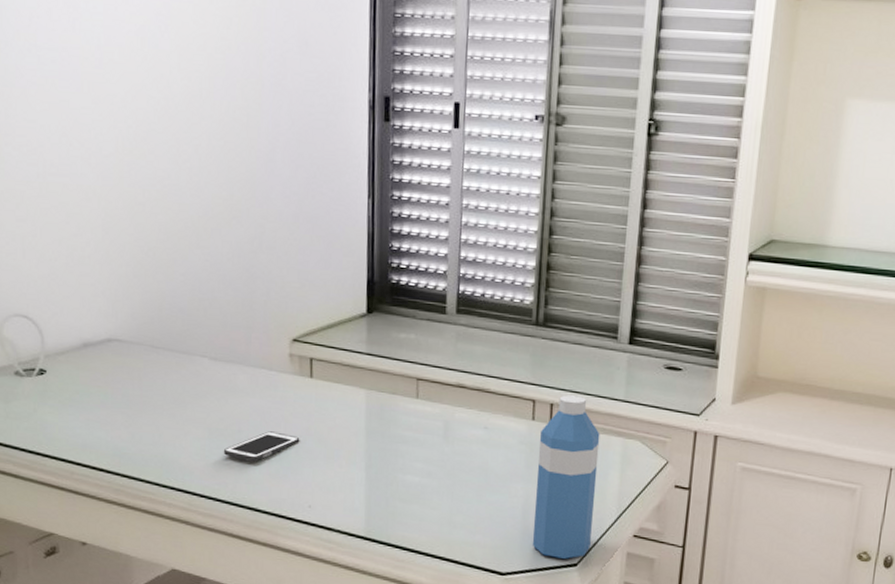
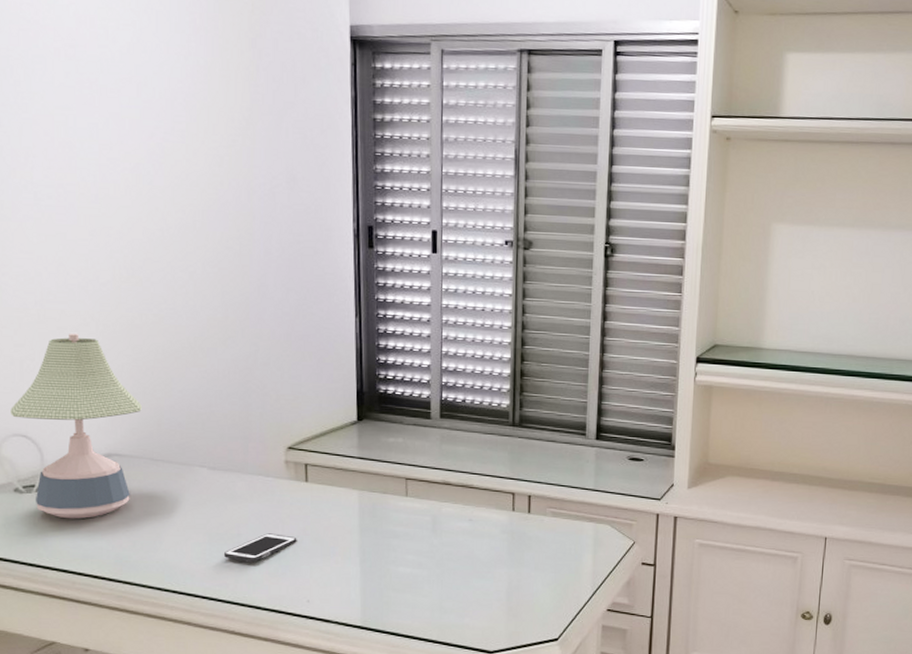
desk lamp: none [12,208,143,406] -> present [10,332,142,519]
water bottle: present [533,395,600,559] -> none [517,487,574,635]

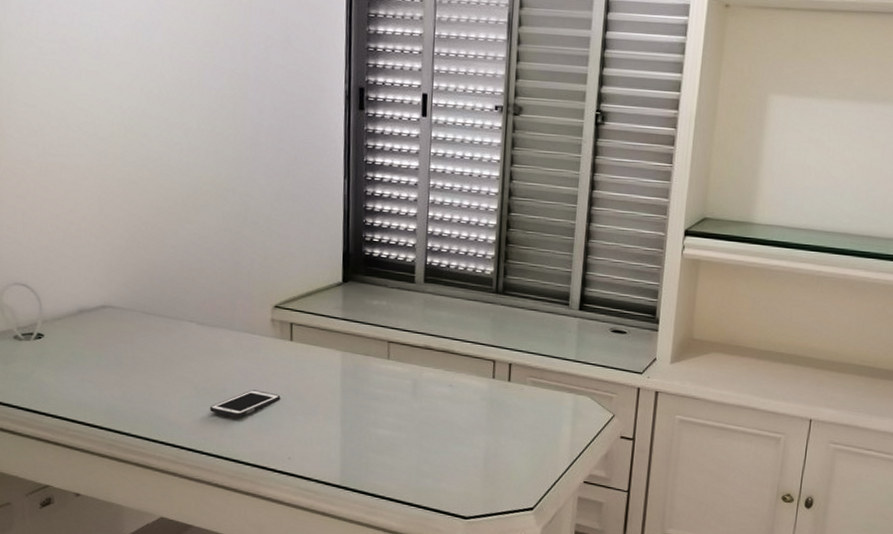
desk lamp: present [10,332,142,519] -> none [12,186,135,368]

